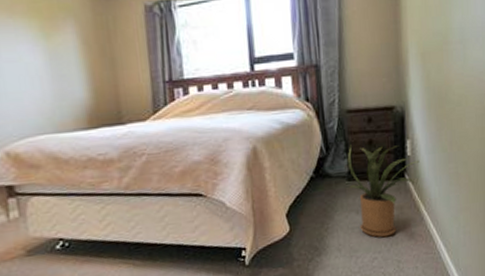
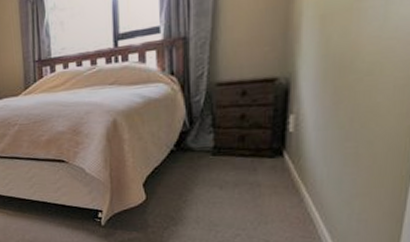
house plant: present [347,145,420,238] -> none [213,119,305,216]

